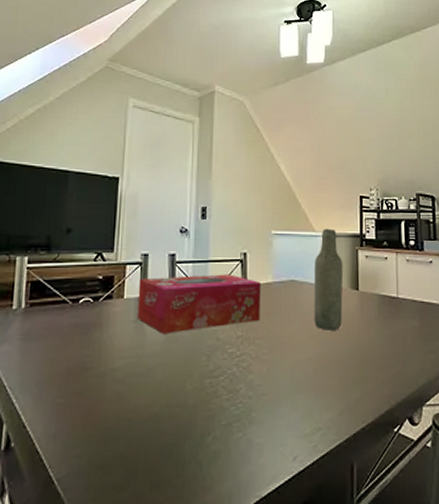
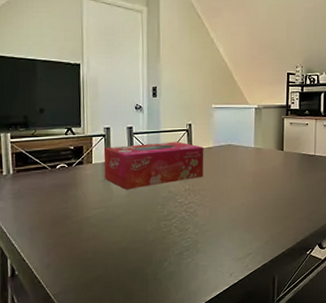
bottle: present [313,228,344,330] -> none [247,101,271,183]

